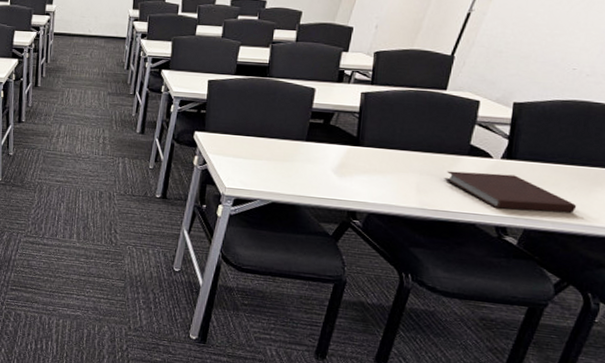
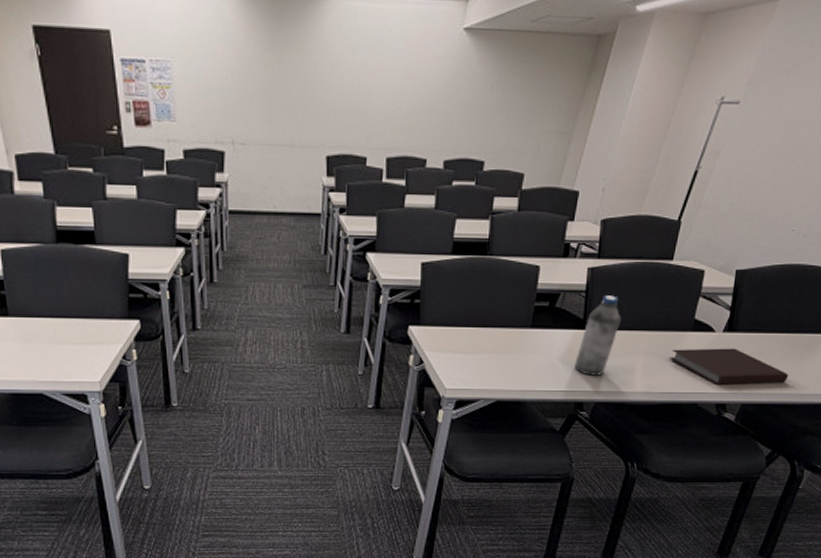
water bottle: none [348,117,394,189] -> present [575,295,621,376]

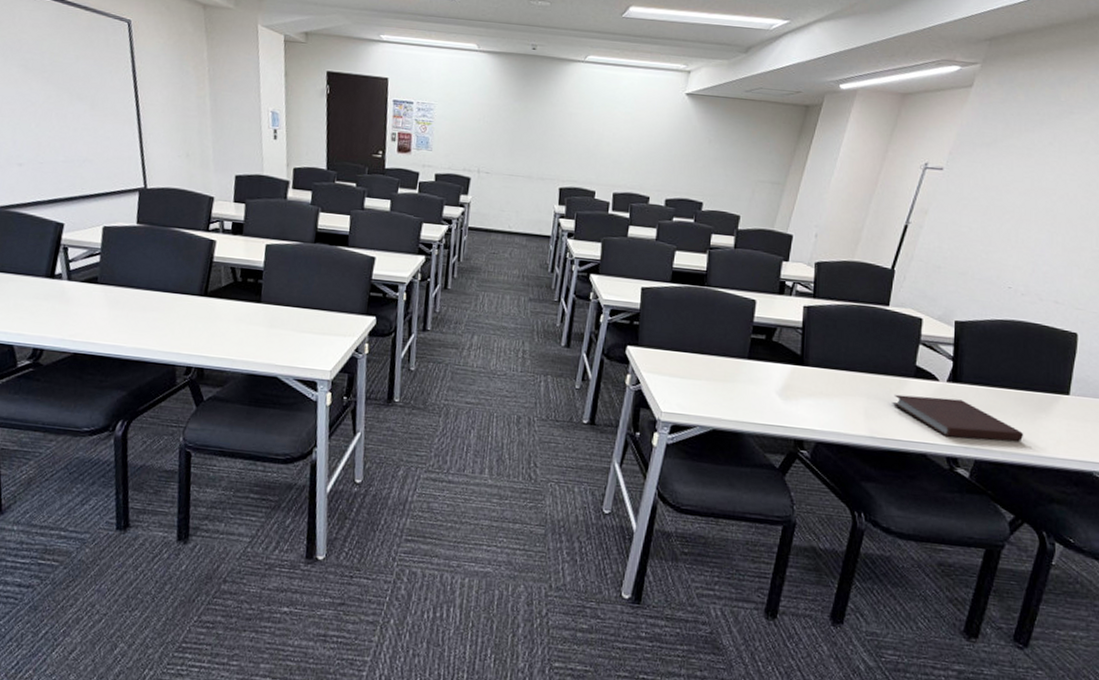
water bottle: present [575,295,621,376] -> none [793,334,839,414]

